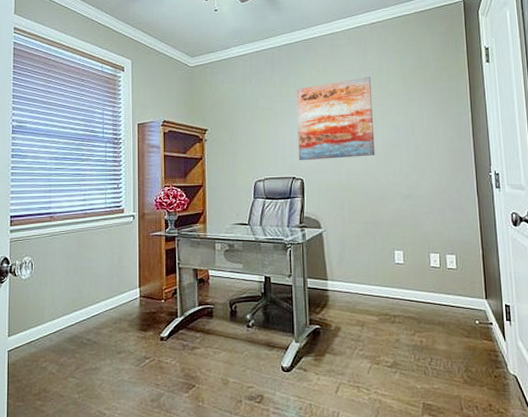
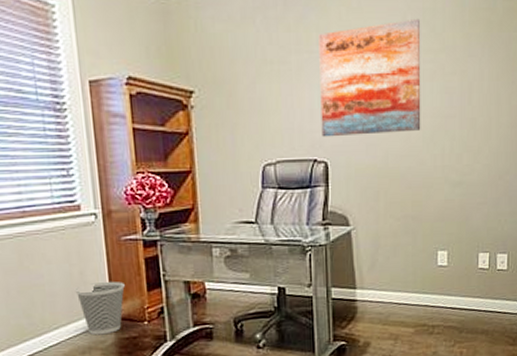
wastebasket: none [114,267,150,309] -> present [75,282,125,335]

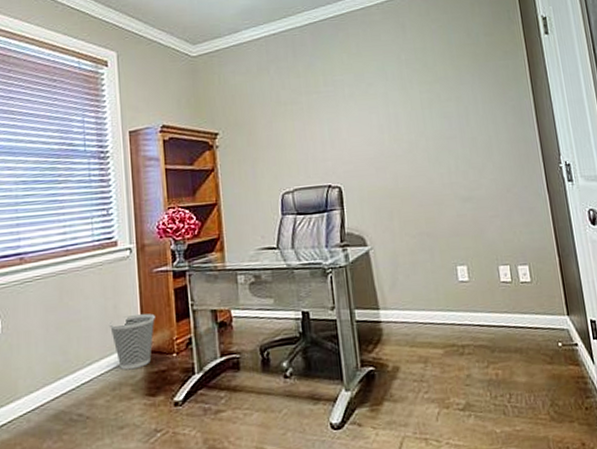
wall art: present [318,18,421,137] -> none [325,57,426,165]

